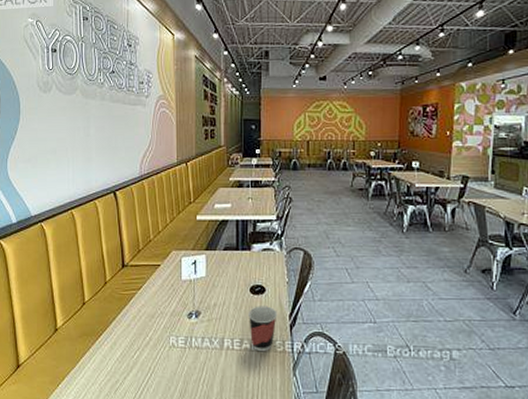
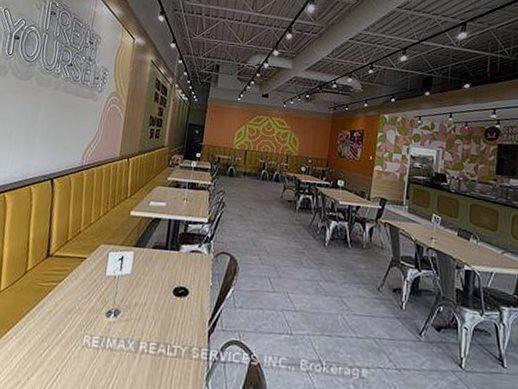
cup: present [249,306,278,352] -> none [167,308,198,358]

